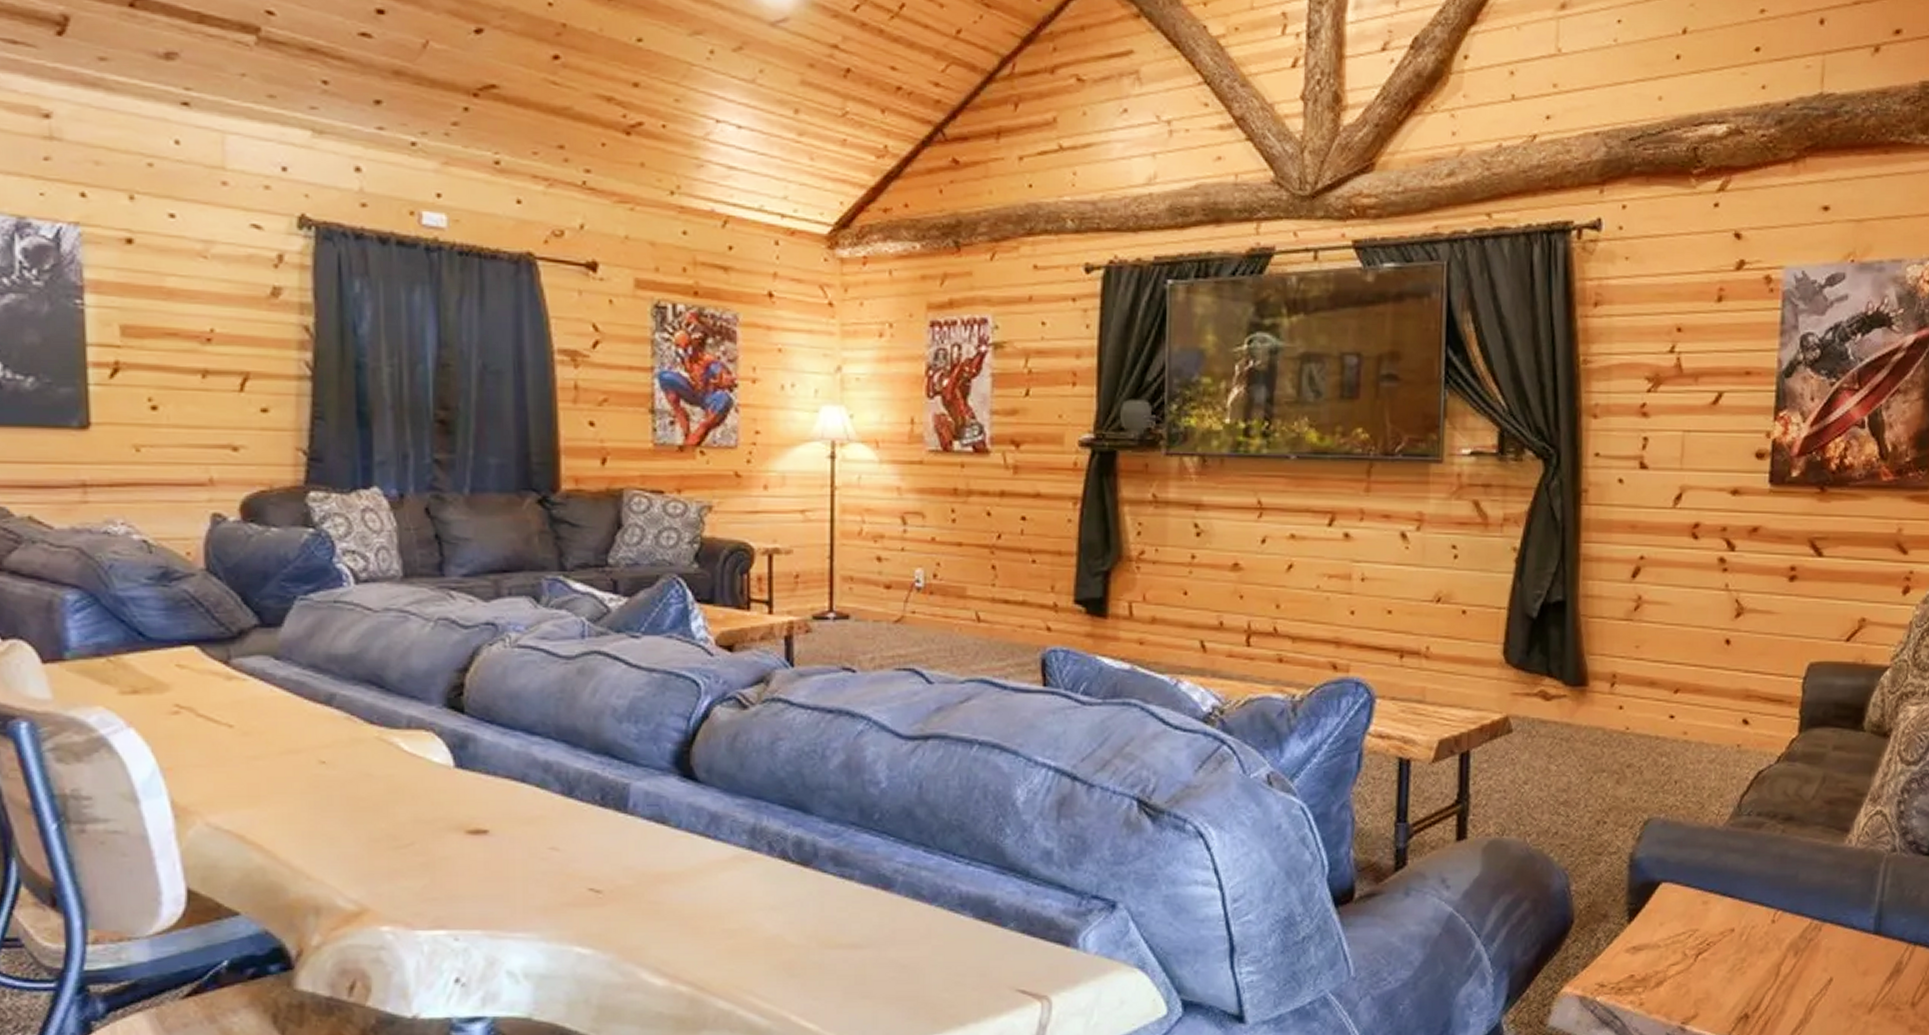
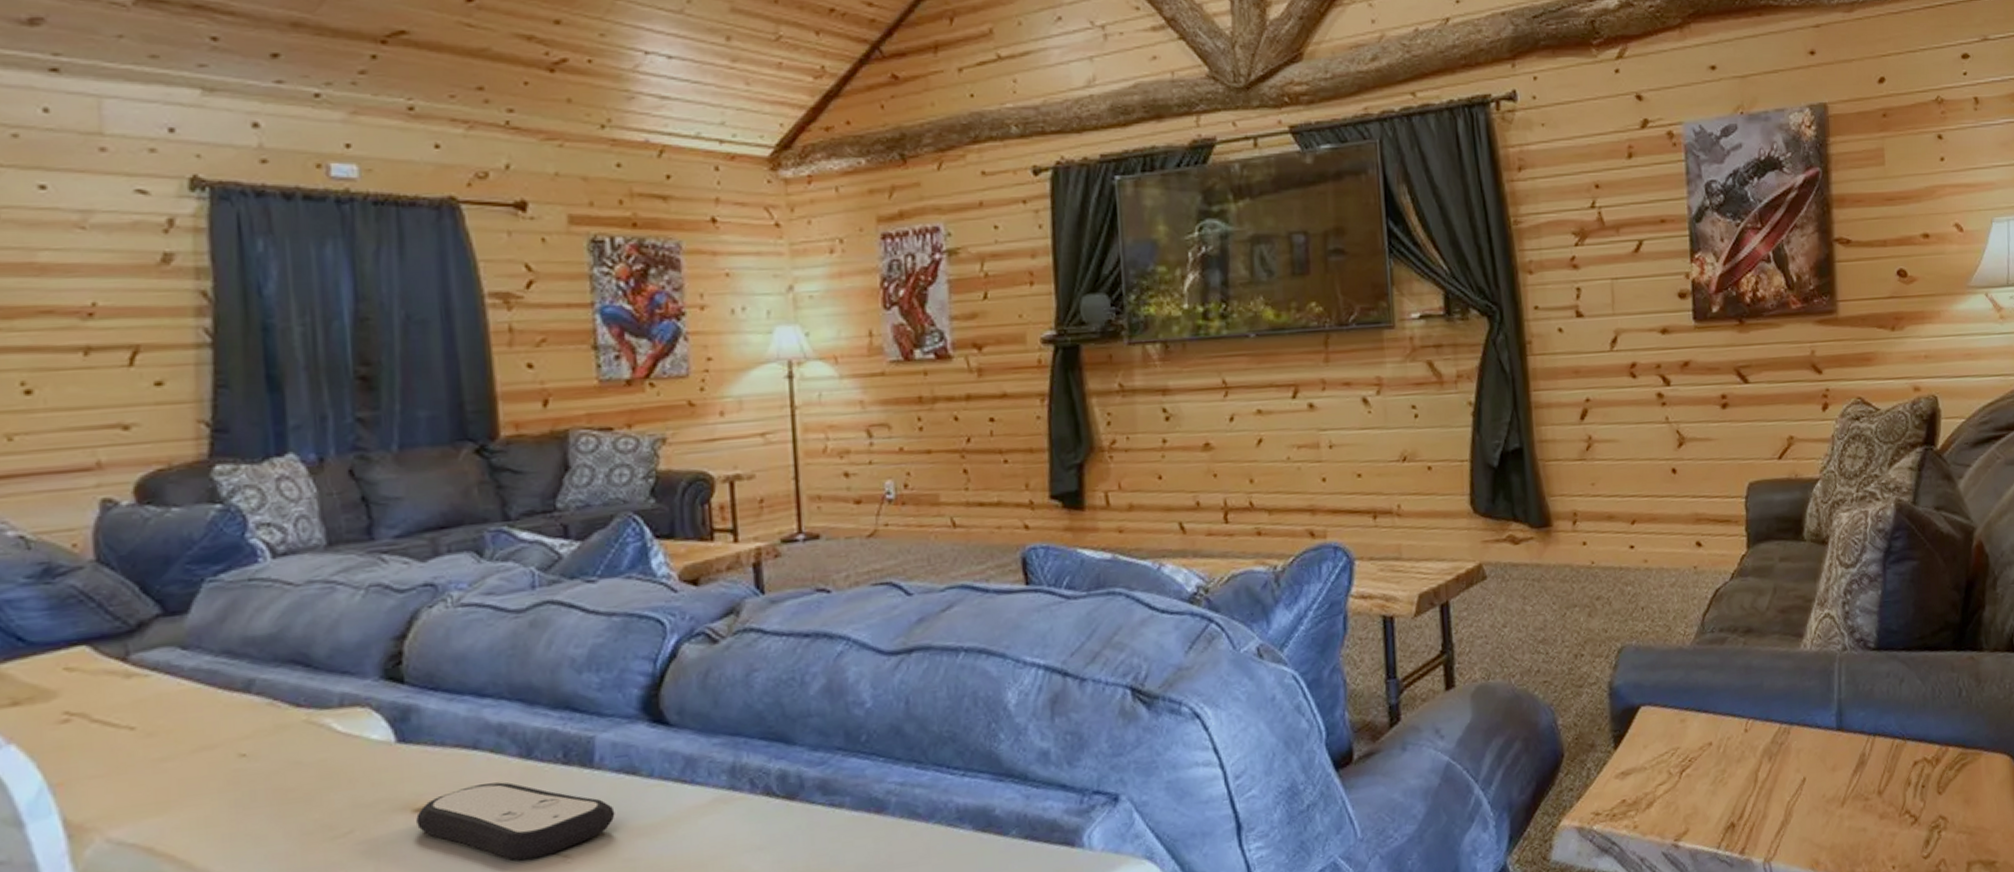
remote control: none [469,816,644,890] -> present [416,782,615,861]

